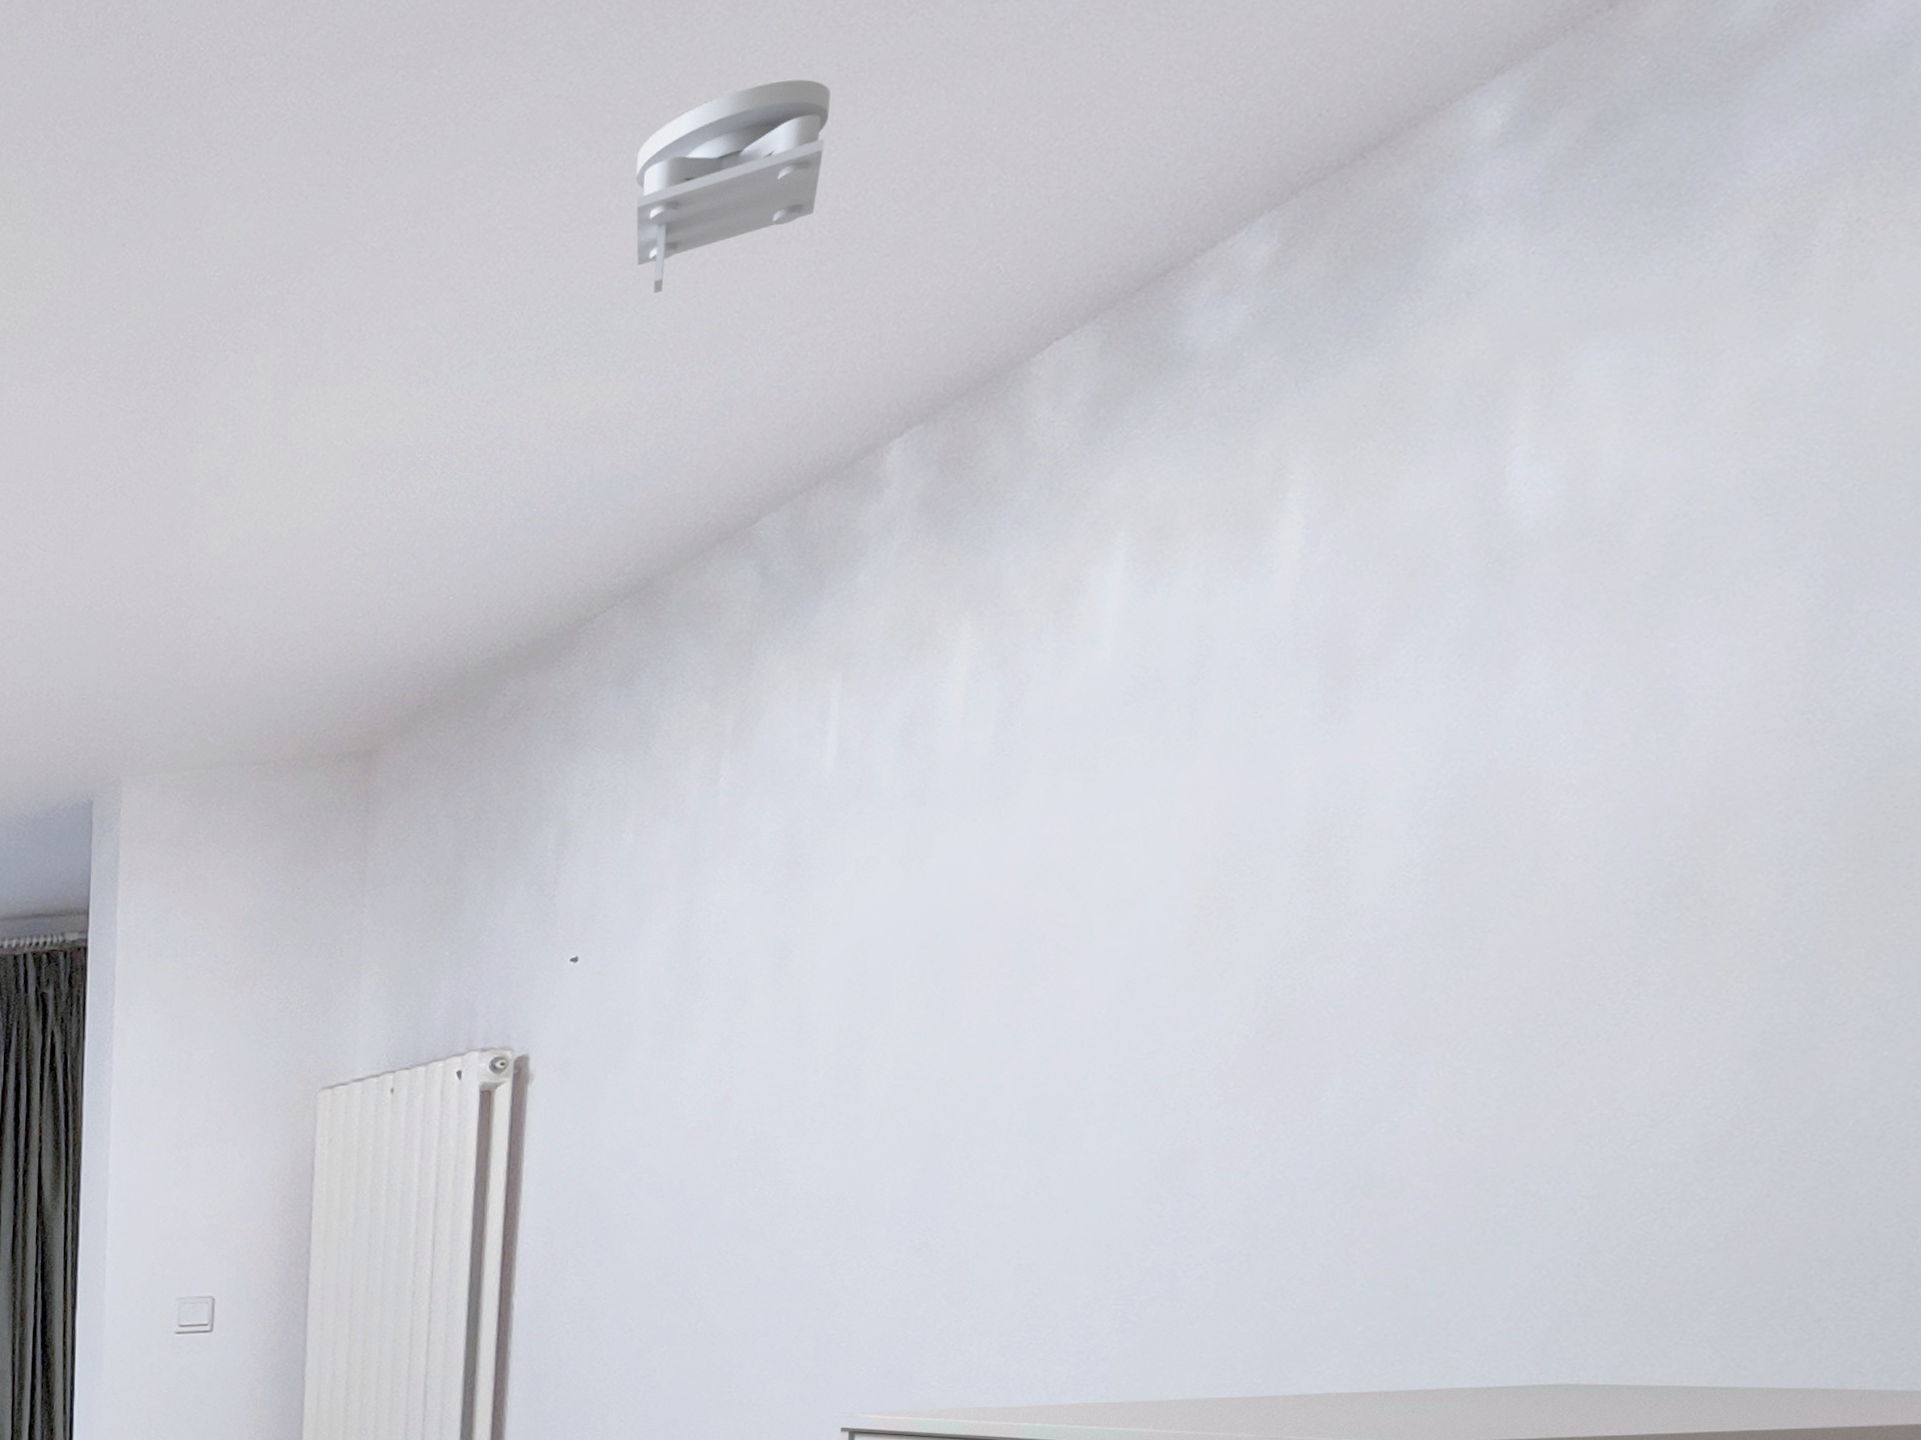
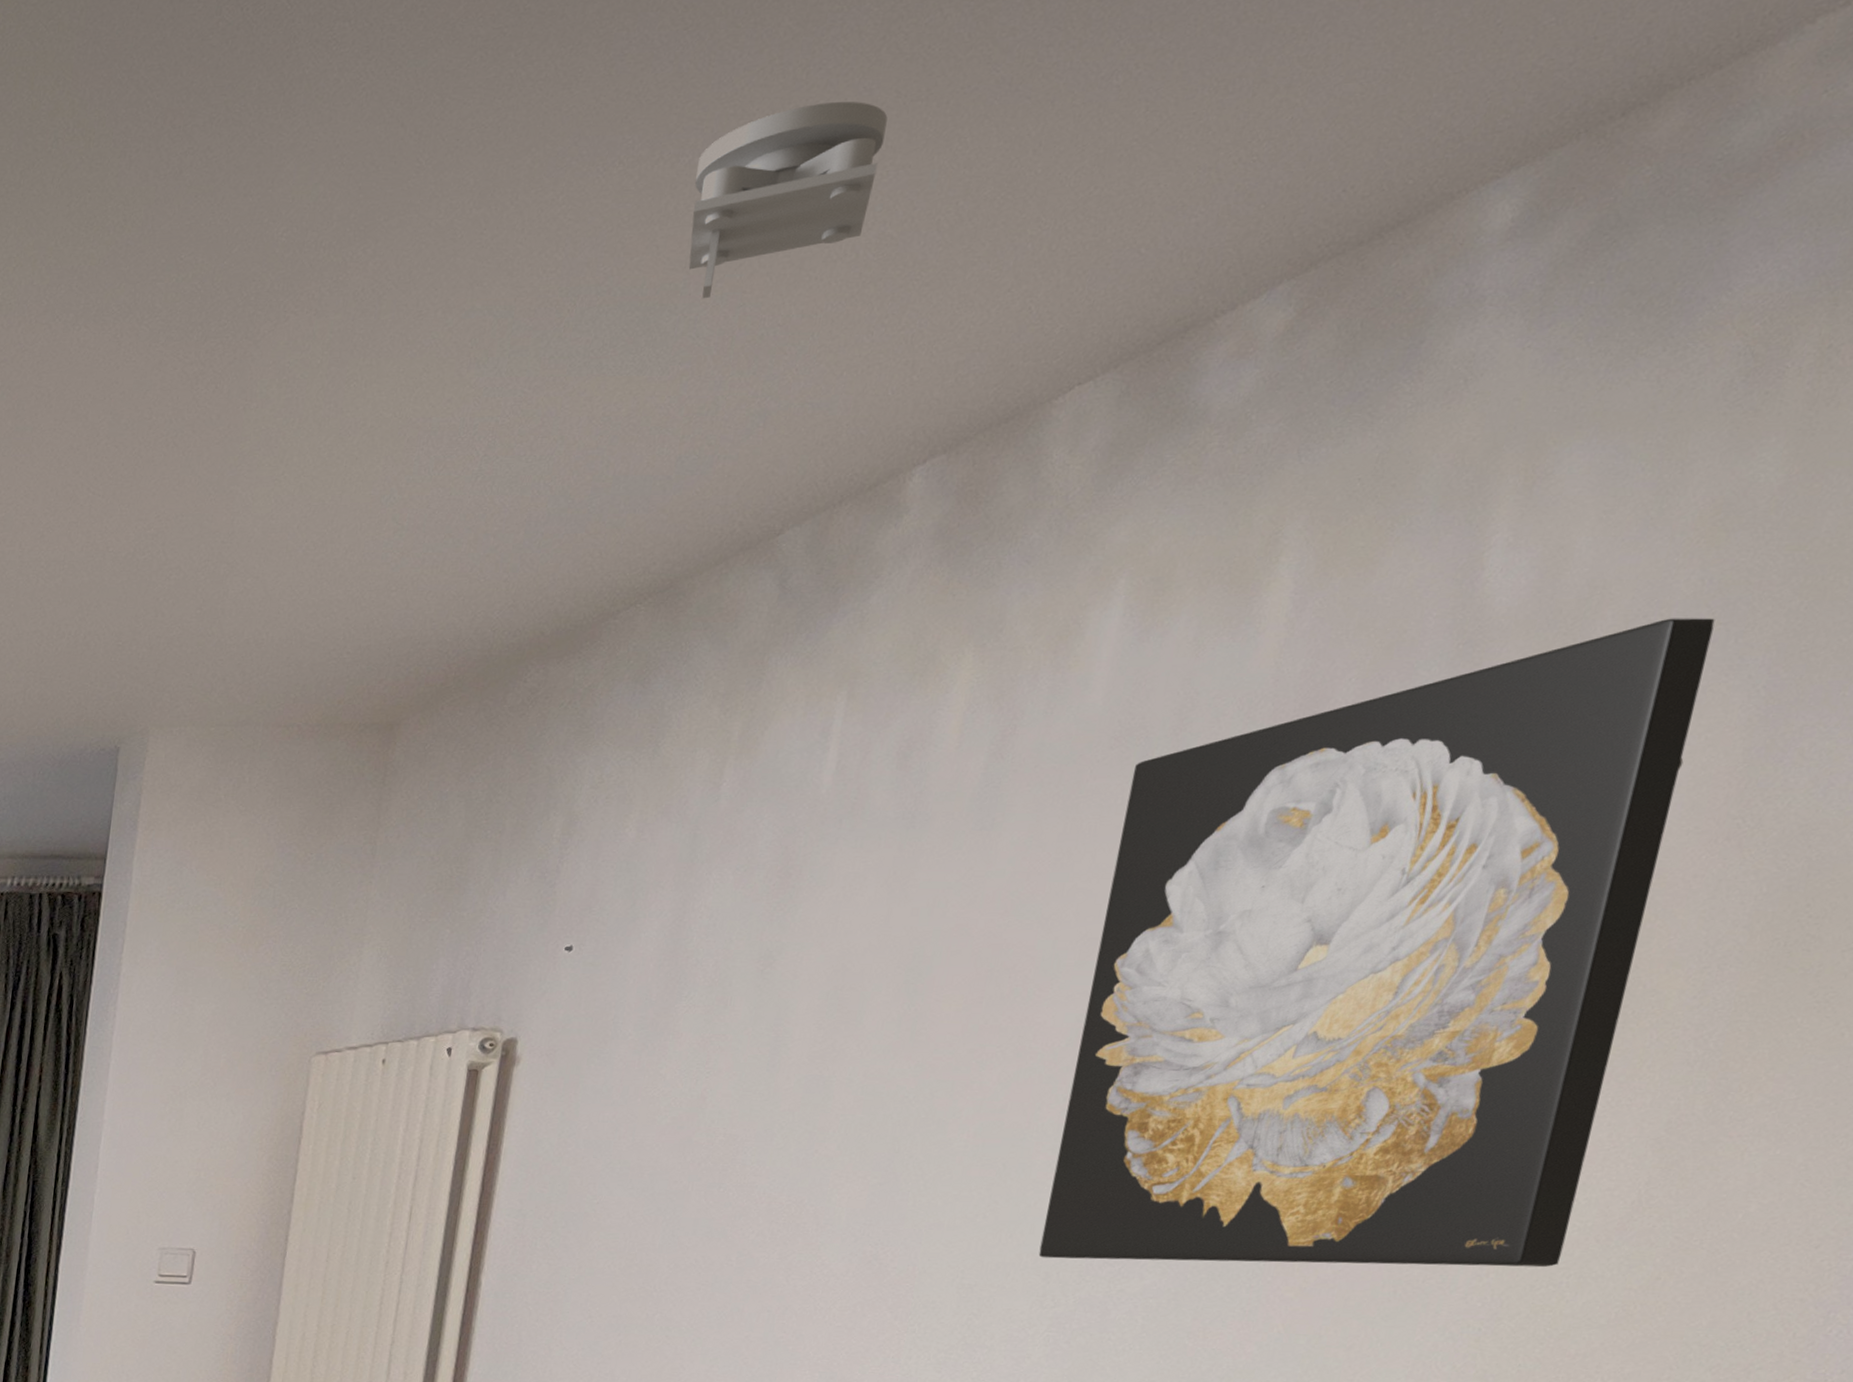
wall art: none [1097,510,1762,1230] -> present [1038,618,1715,1268]

